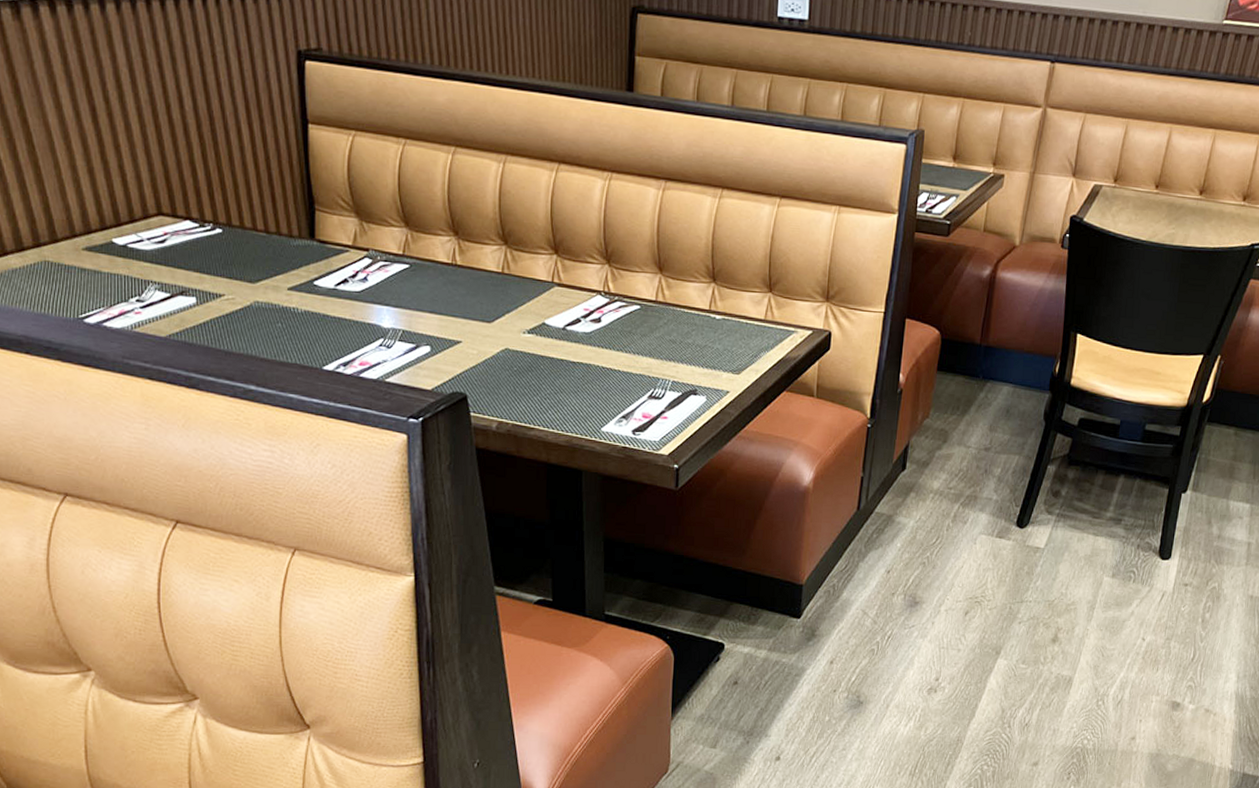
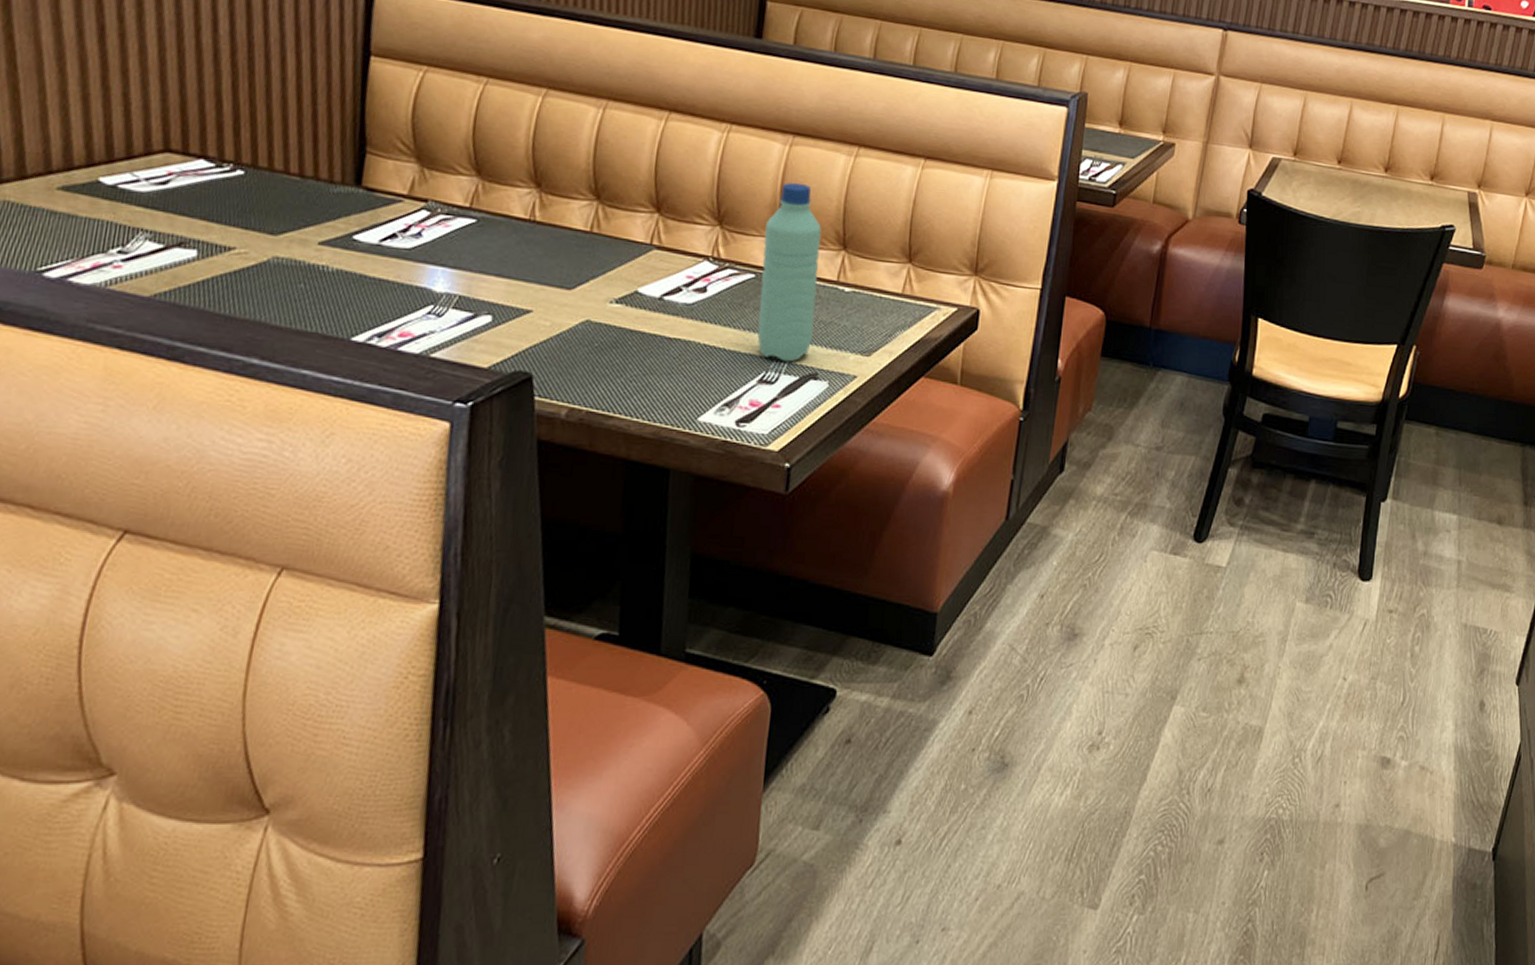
water bottle: none [645,223,694,381] -> present [757,182,822,362]

